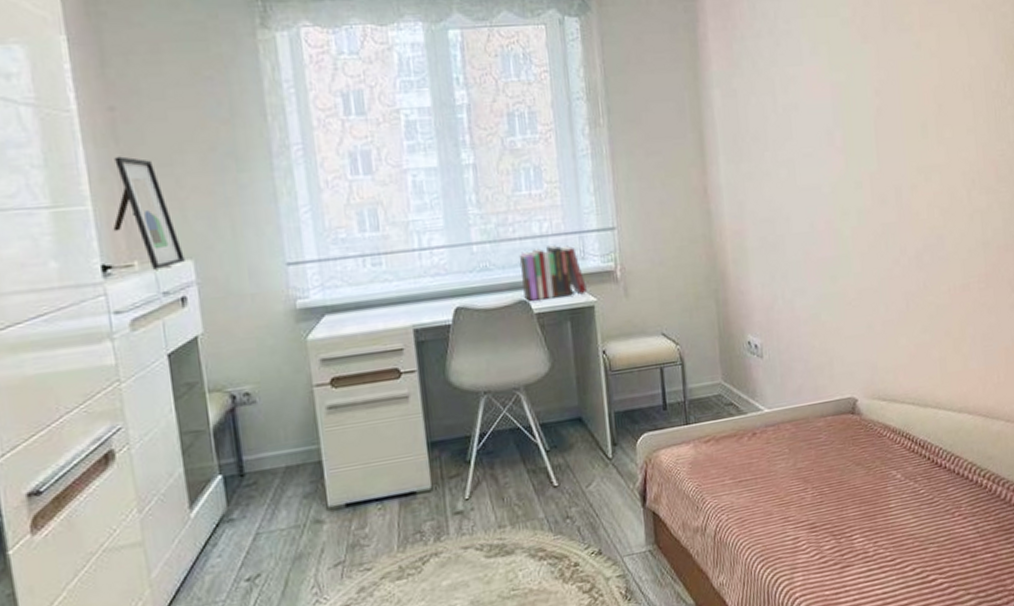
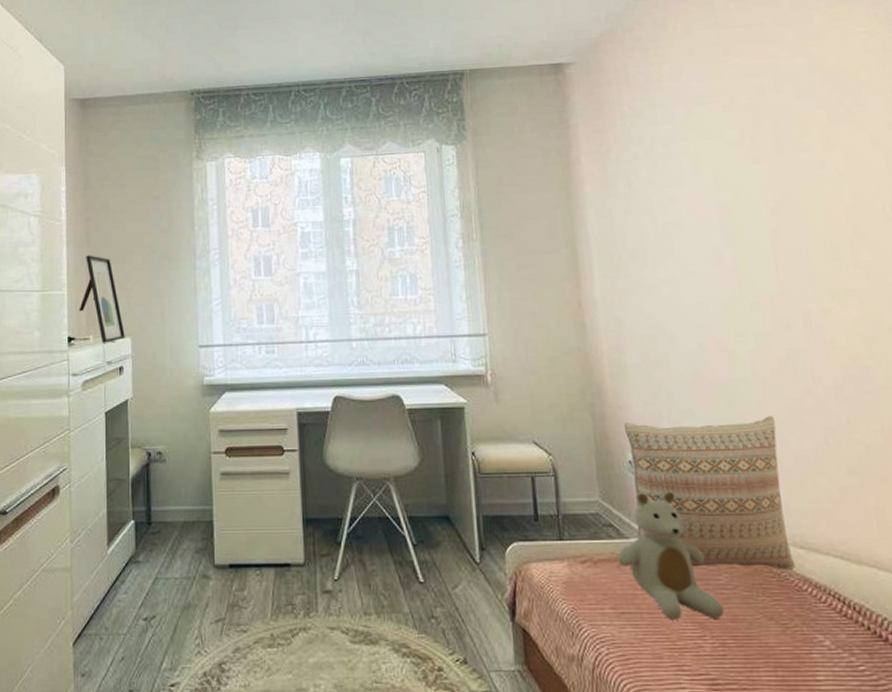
books: present [518,245,587,301] -> none [393,346,457,397]
stuffed bear: none [736,364,823,480] -> present [617,490,724,620]
pillow: none [744,287,878,431] -> present [623,416,795,570]

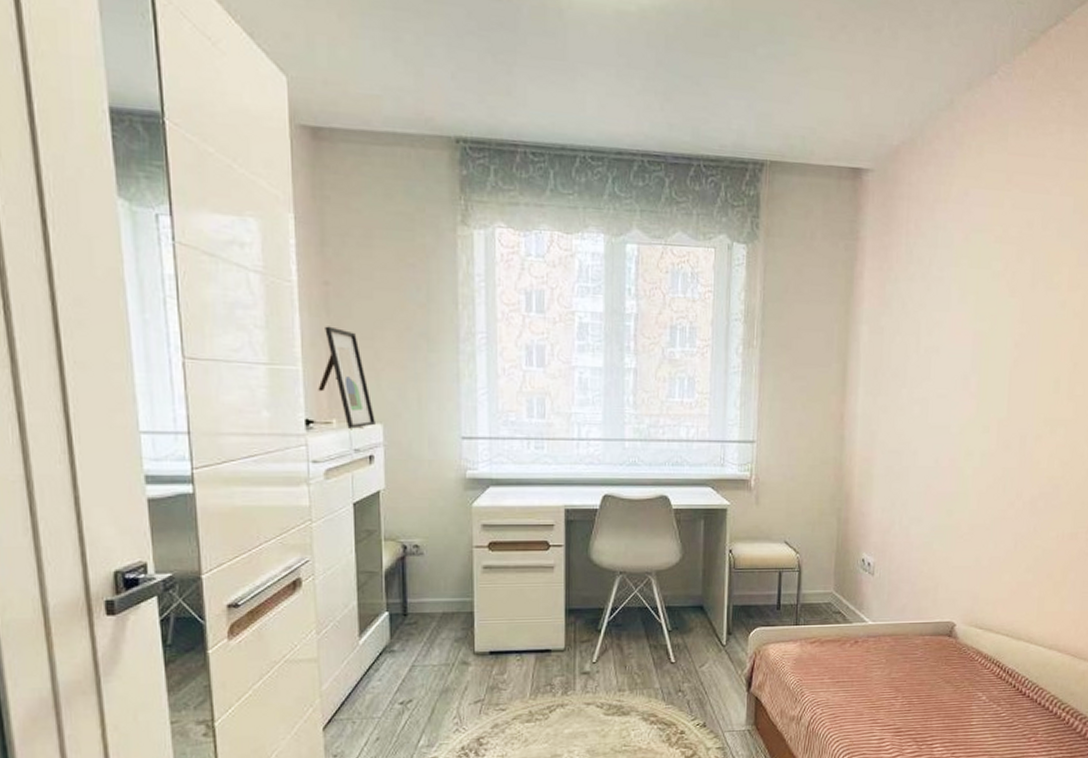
stuffed bear: present [617,490,724,620] -> none [840,584,915,686]
pillow: present [623,416,795,570] -> none [859,524,981,645]

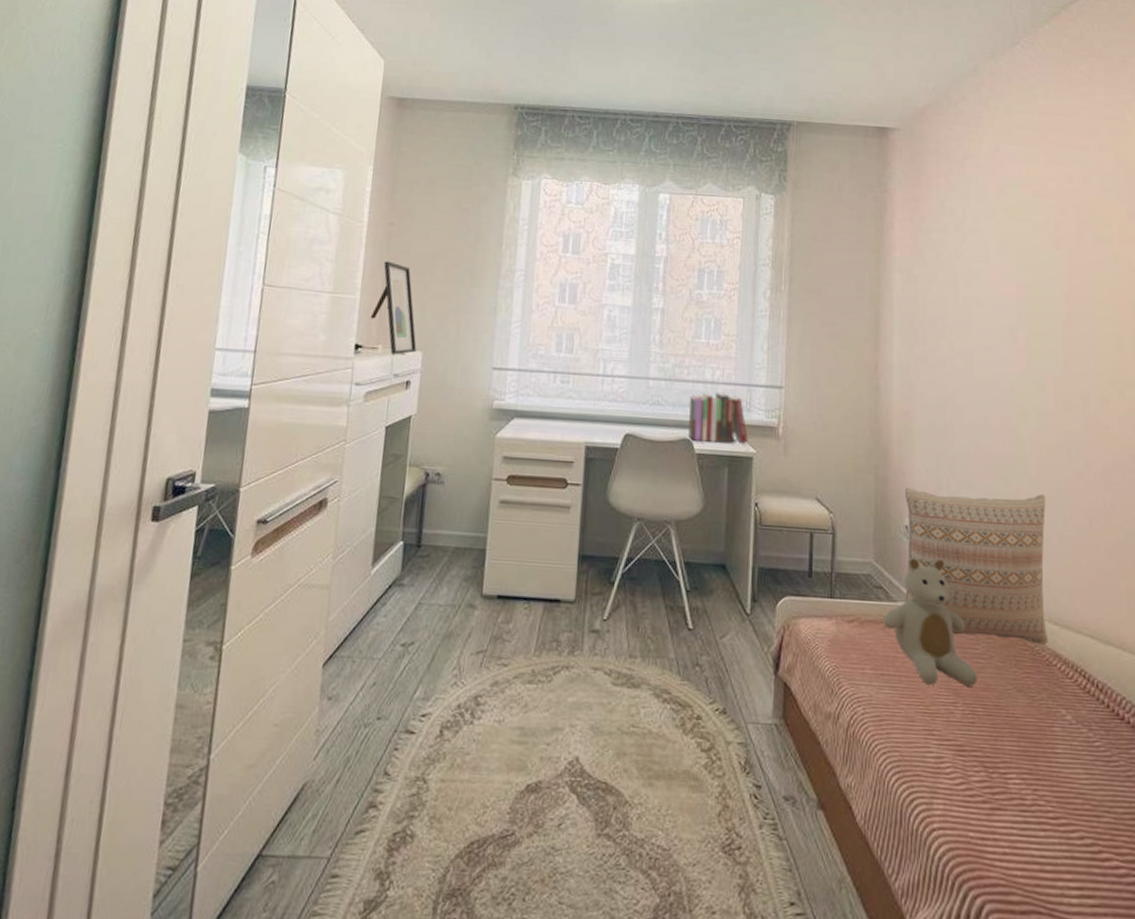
books: none [665,450,722,497] -> present [688,392,748,444]
stuffed bear: none [840,584,915,686] -> present [883,556,977,687]
pillow: none [859,524,981,645] -> present [904,488,1047,645]

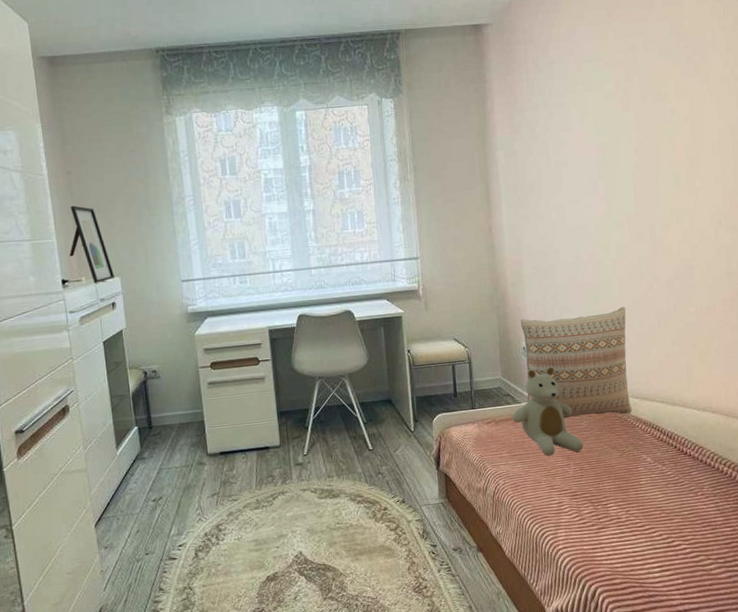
books: present [688,392,748,444] -> none [345,270,396,311]

